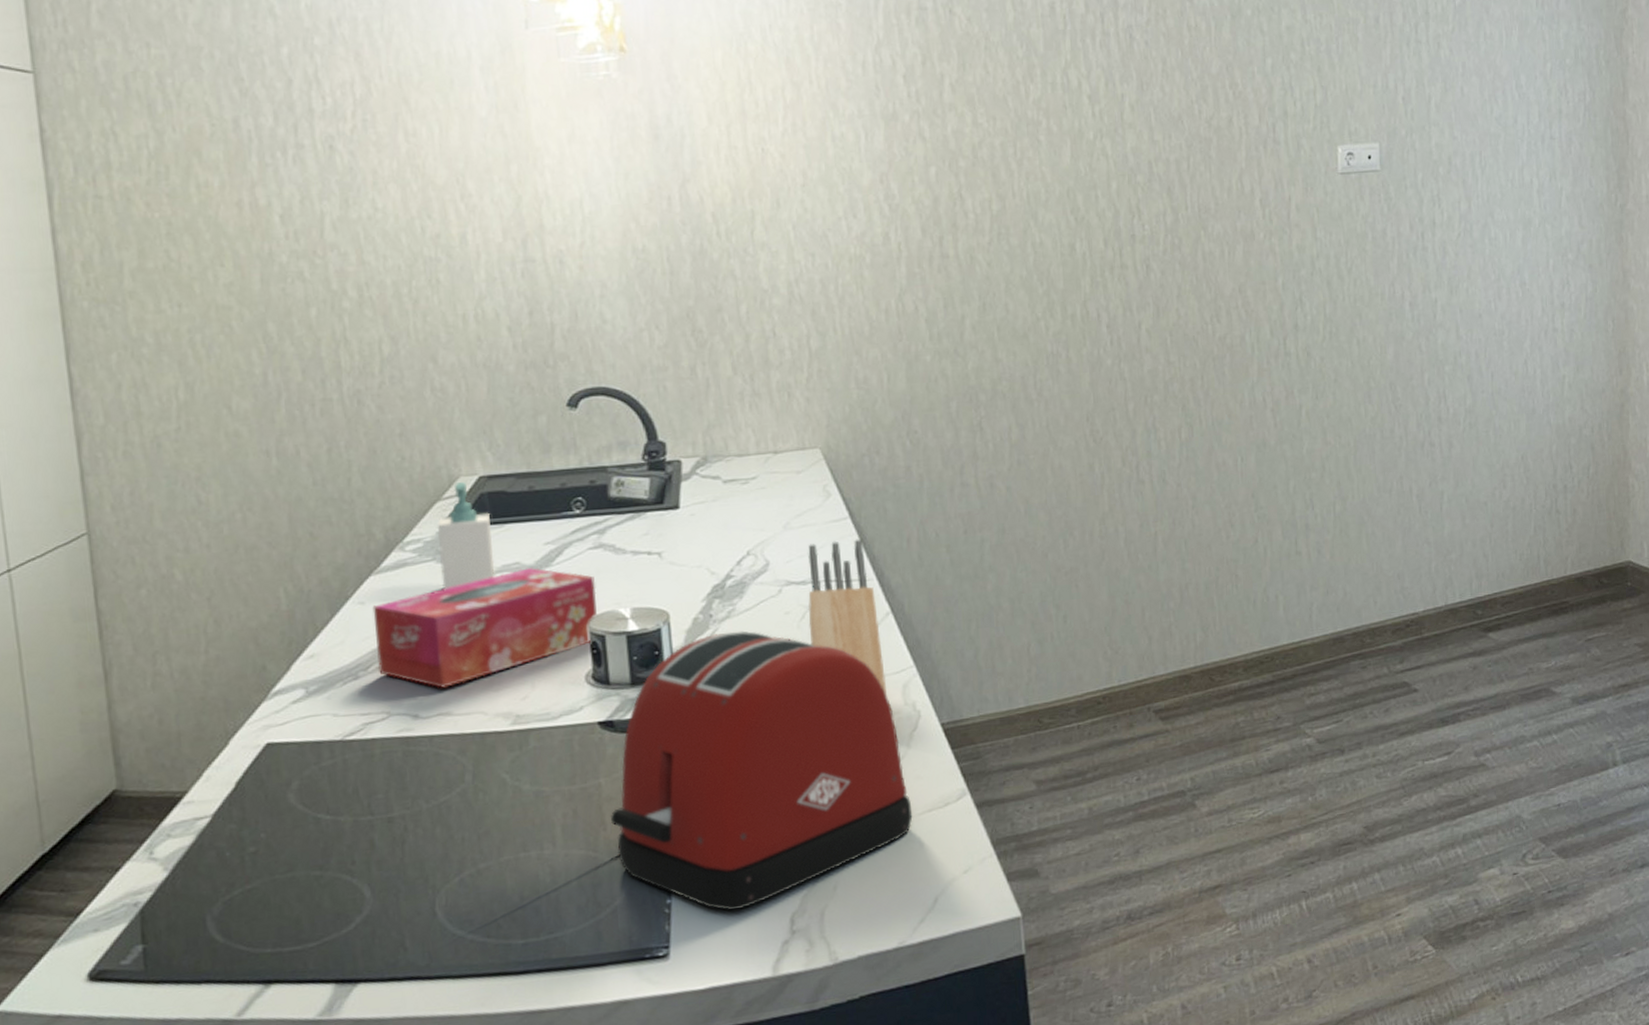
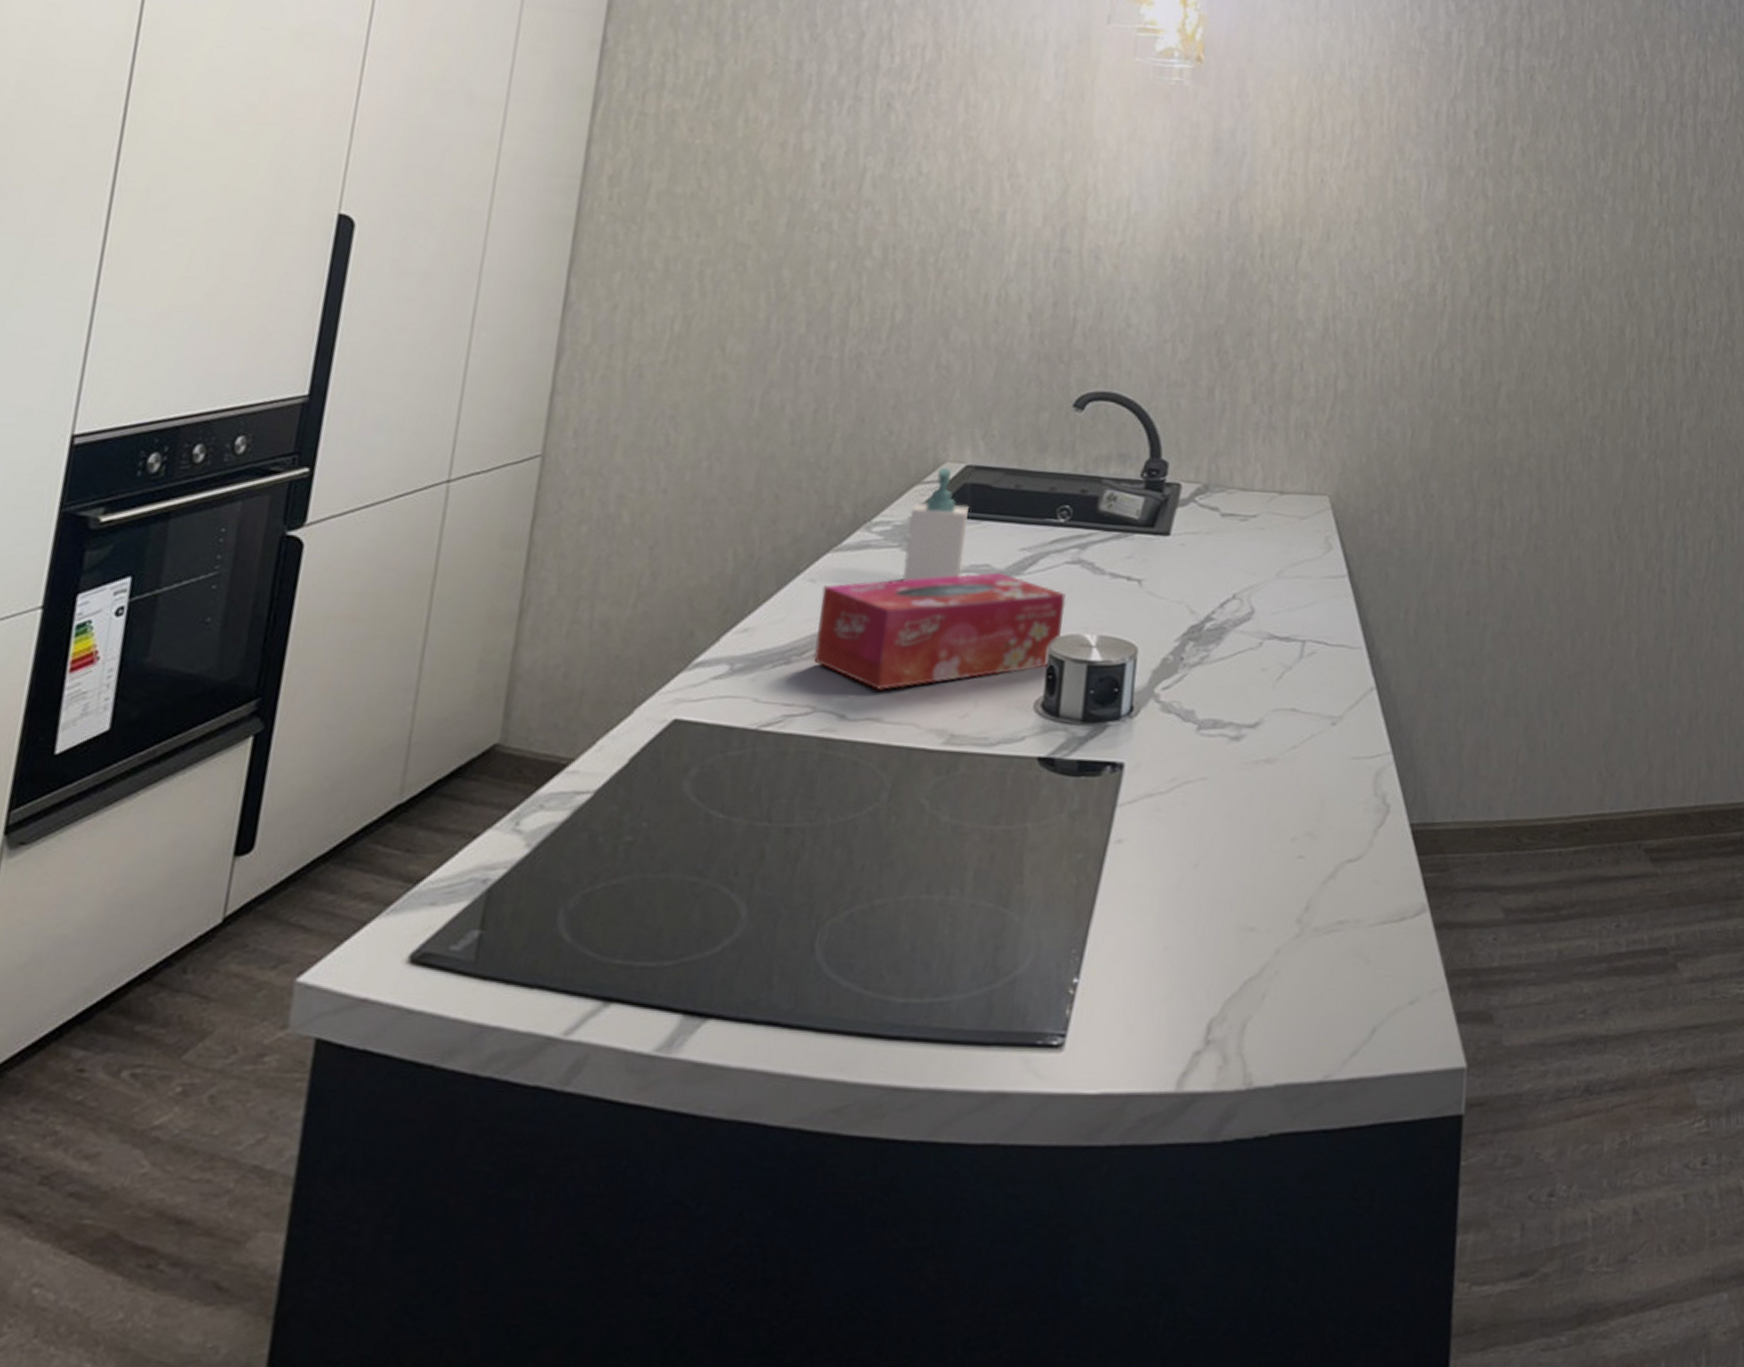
toaster: present [611,630,913,911] -> none [1029,679,1364,1005]
knife block: present [808,539,888,696] -> none [1284,598,1362,781]

